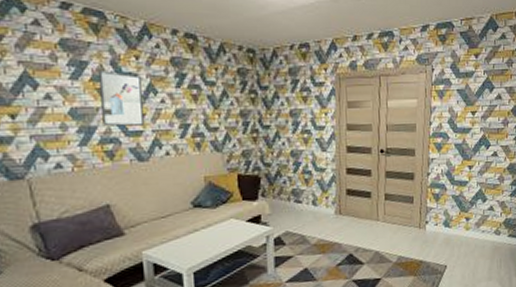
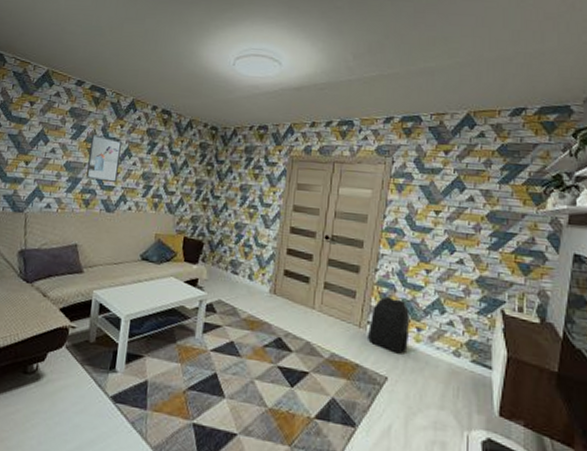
backpack: none [426,195,460,244] -> present [367,296,411,354]

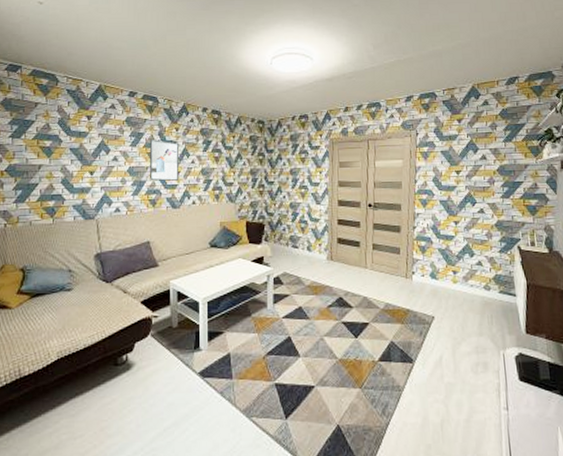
backpack: present [367,296,411,354] -> none [413,248,448,295]

